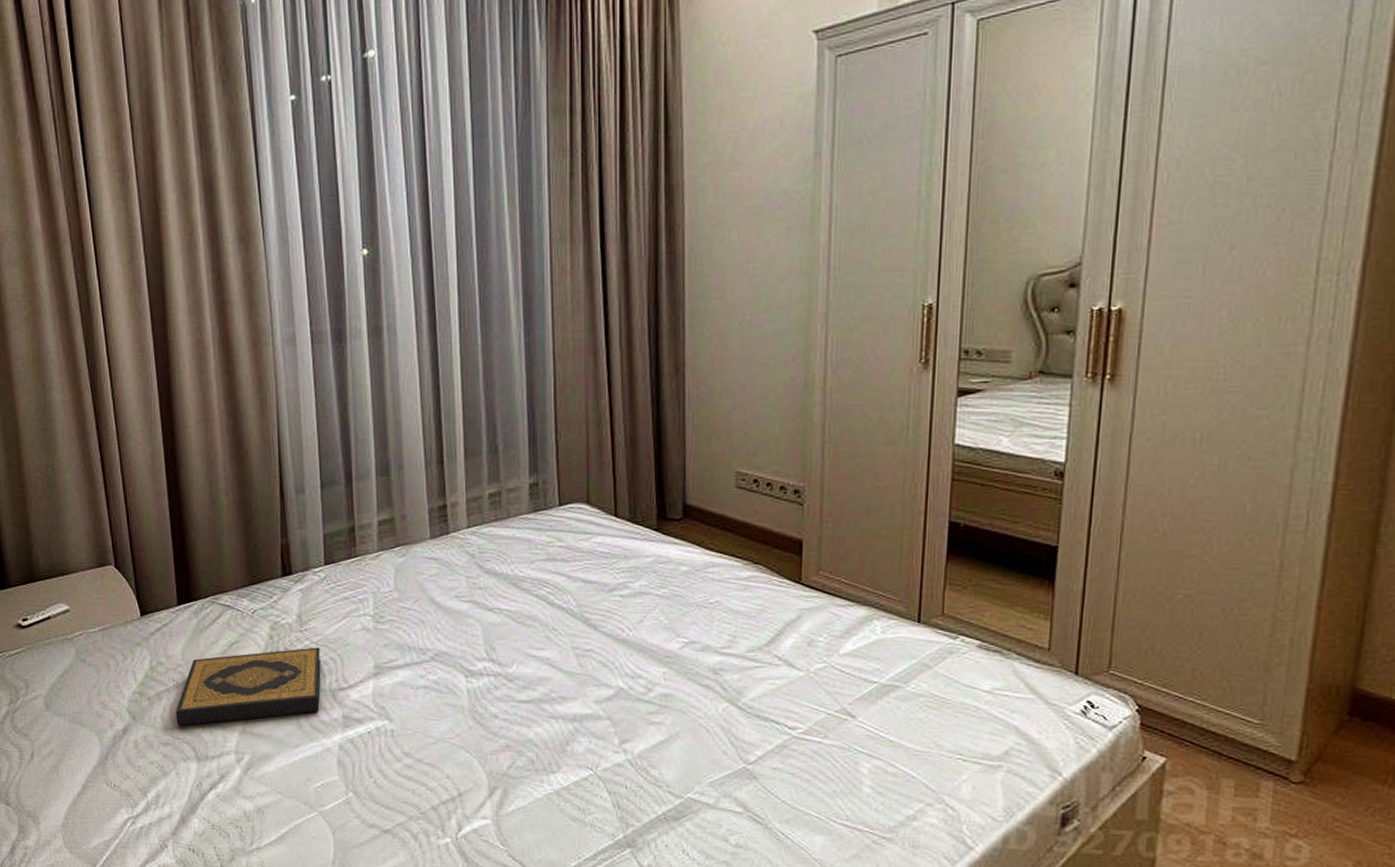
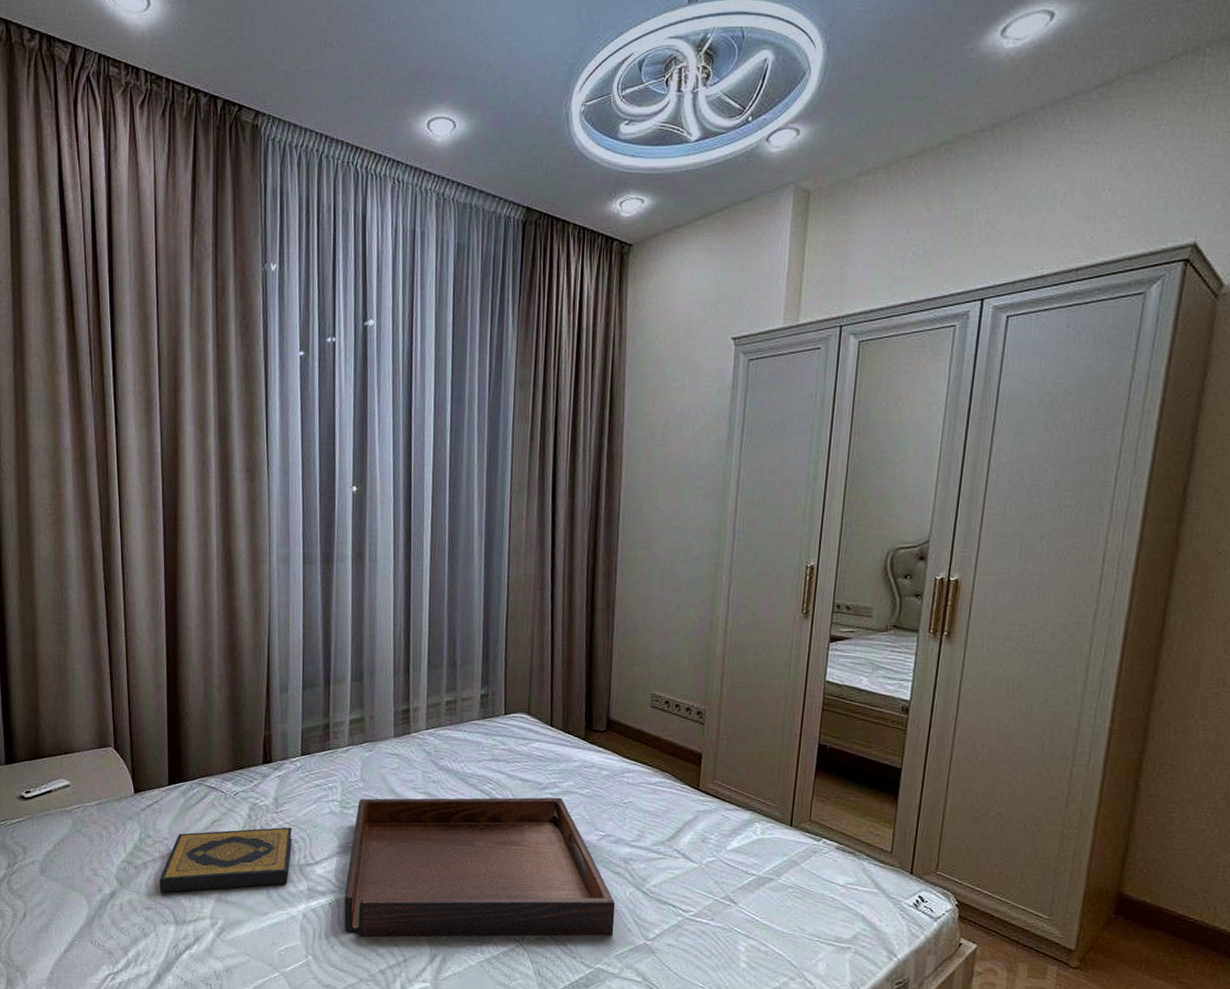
serving tray: none [385,600,706,770] -> present [344,797,616,938]

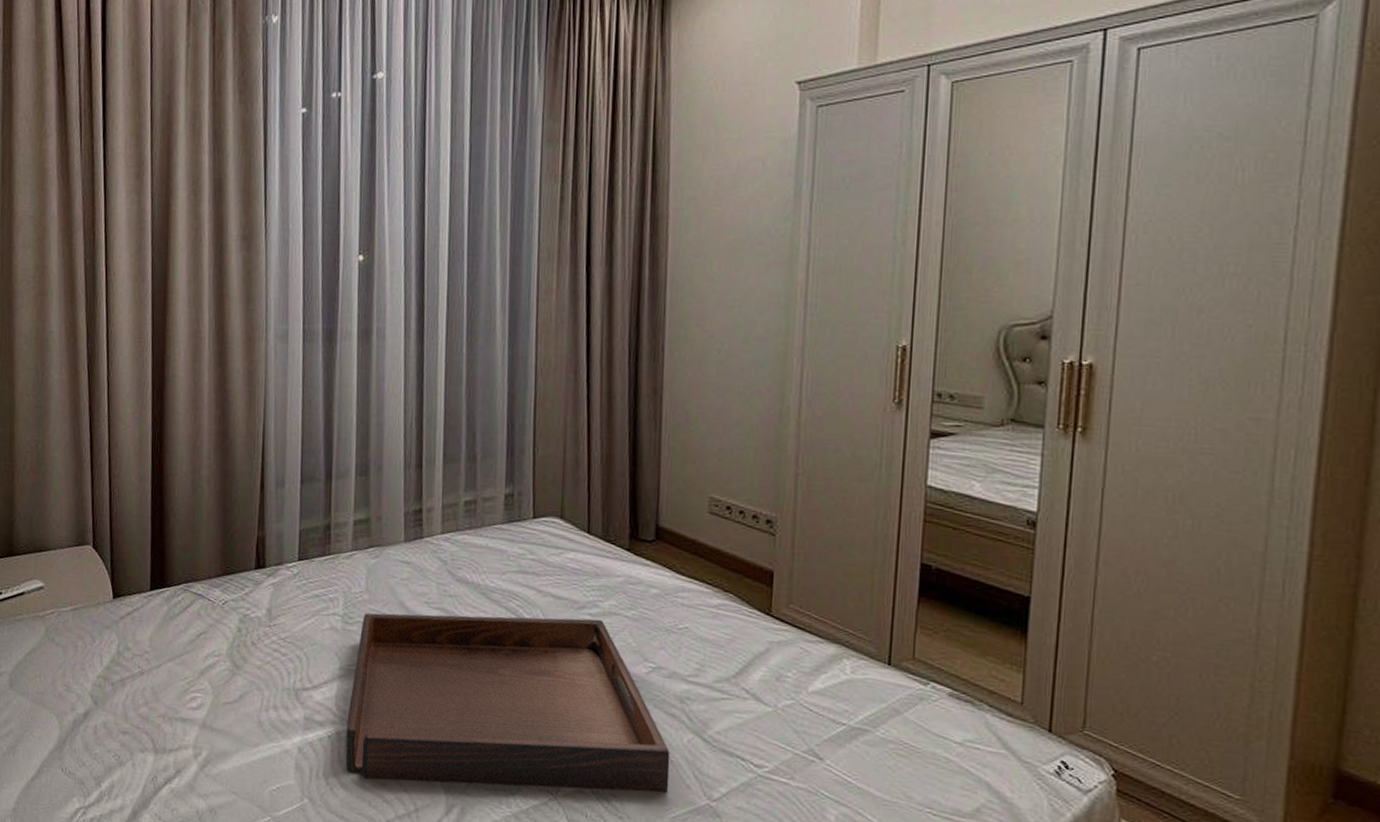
hardback book: present [159,827,292,893] -> none [137,643,287,715]

